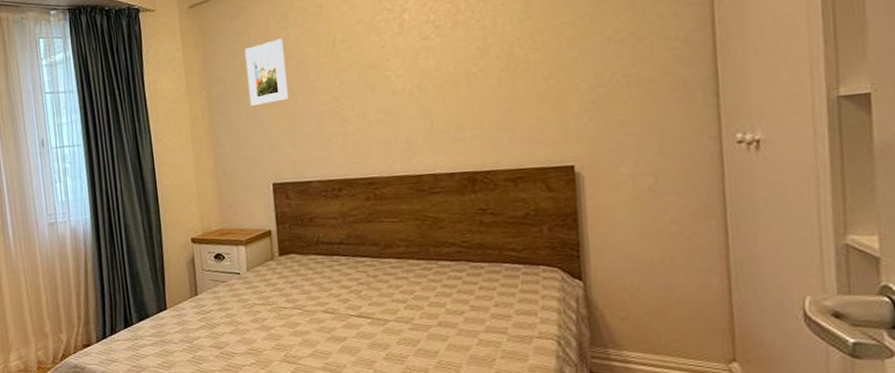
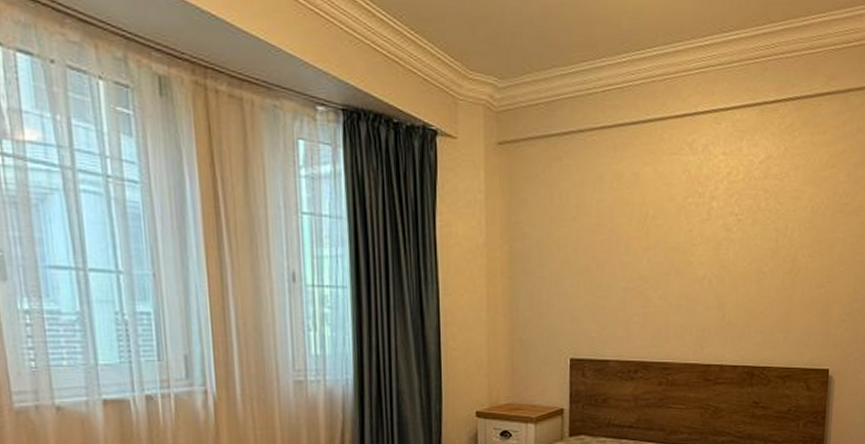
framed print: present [245,38,289,107] -> none [554,201,596,272]

